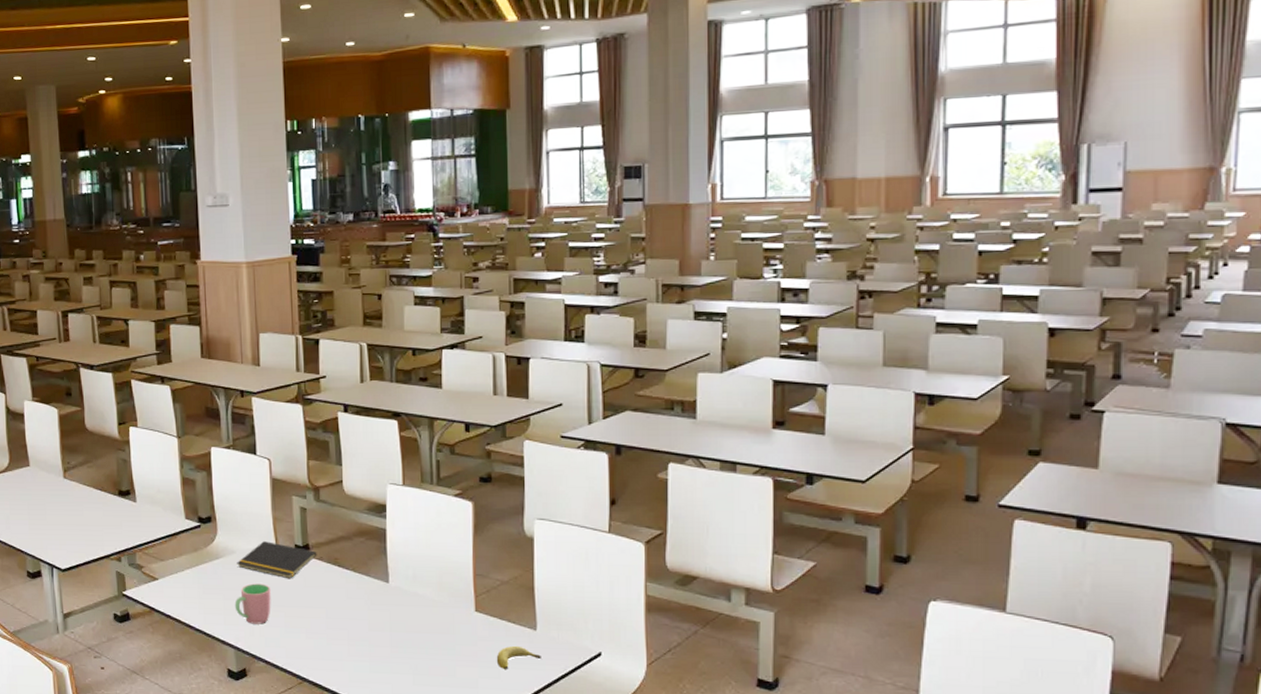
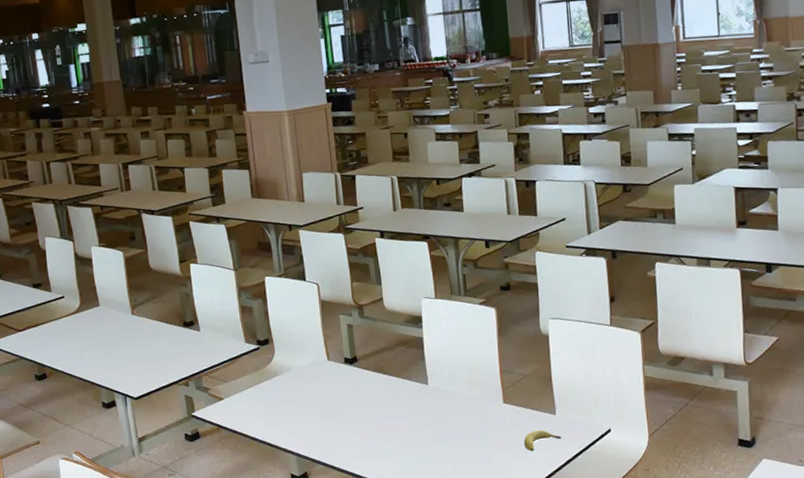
cup: present [234,583,271,624] -> none [294,395,327,432]
notepad: present [237,541,317,579] -> none [294,357,365,389]

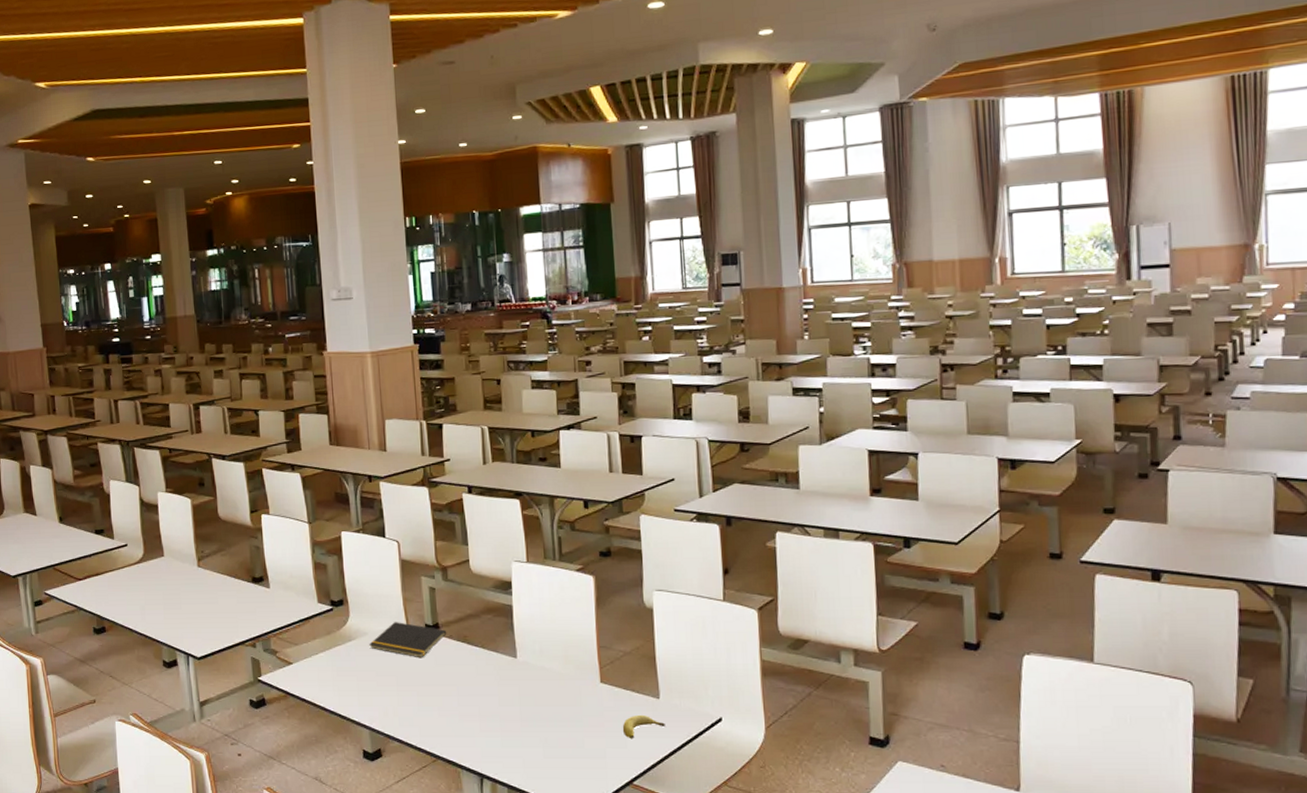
notepad: none [294,357,365,389] -> present [369,622,447,658]

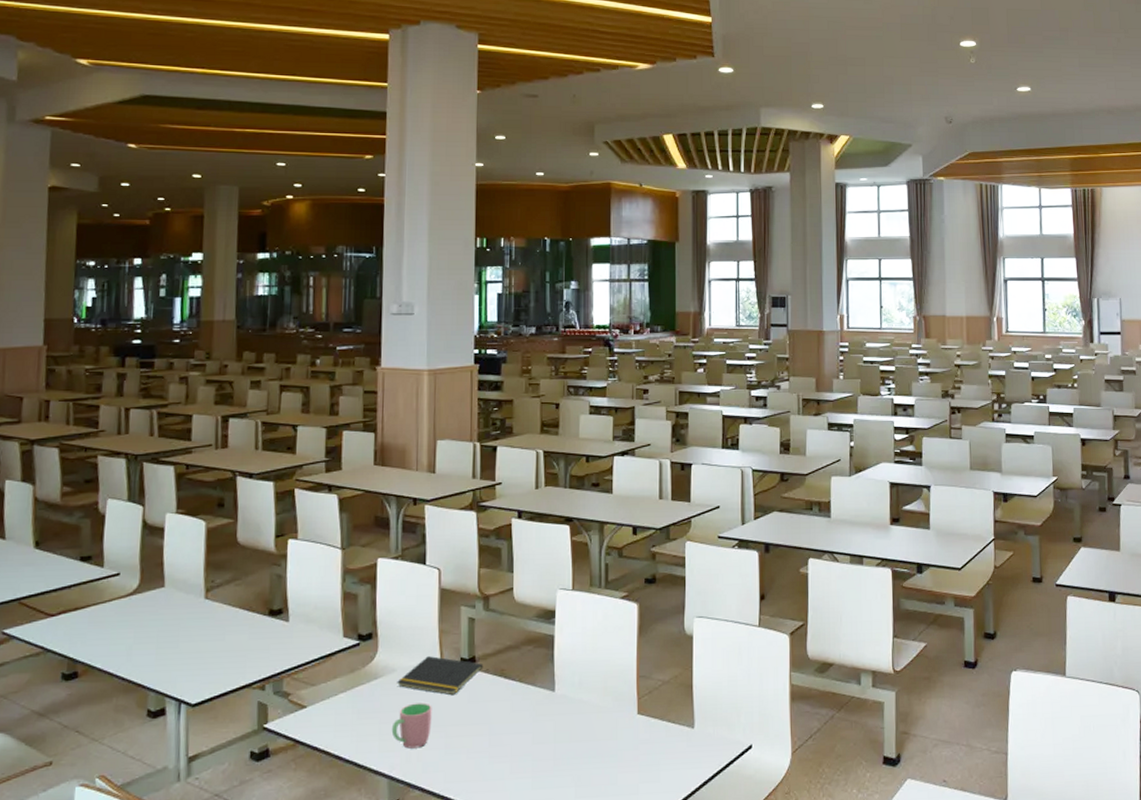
cup: none [368,664,404,704] -> present [391,703,432,749]
fruit: present [622,714,665,739] -> none [656,745,698,773]

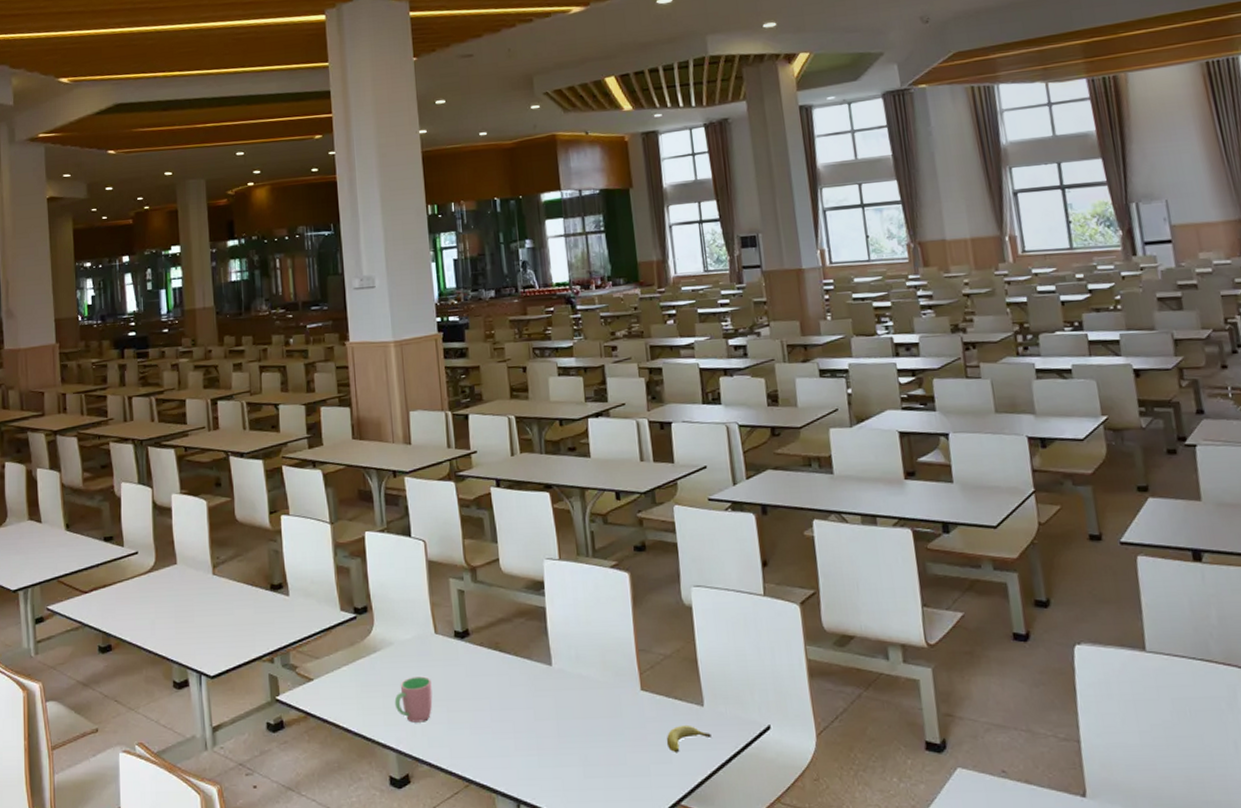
notepad: present [397,656,484,696] -> none [395,629,478,670]
fruit: none [656,745,698,773] -> present [666,724,711,753]

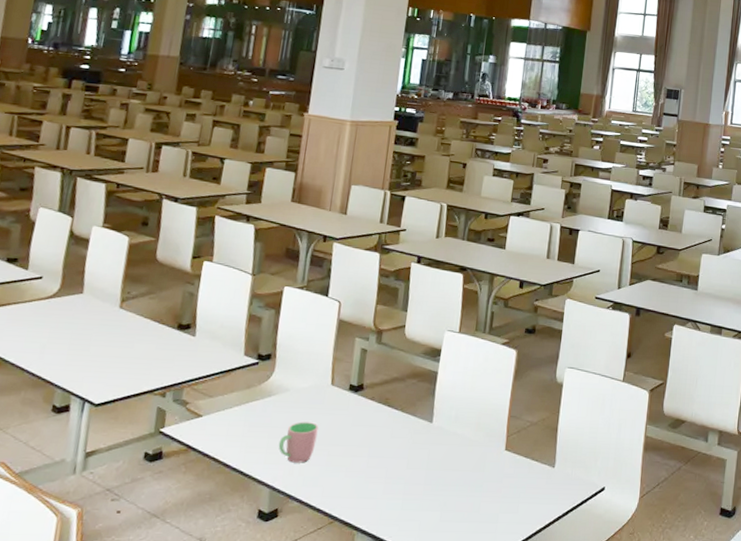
fruit: present [666,724,711,753] -> none [517,482,556,505]

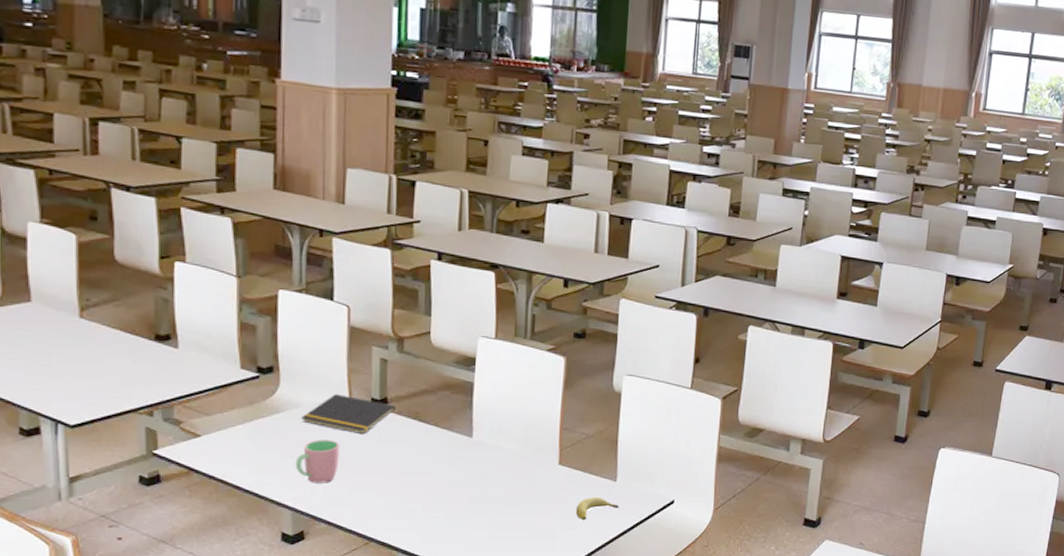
notepad: none [288,380,370,418] -> present [301,394,396,435]
fruit: none [517,482,556,505] -> present [575,496,619,521]

